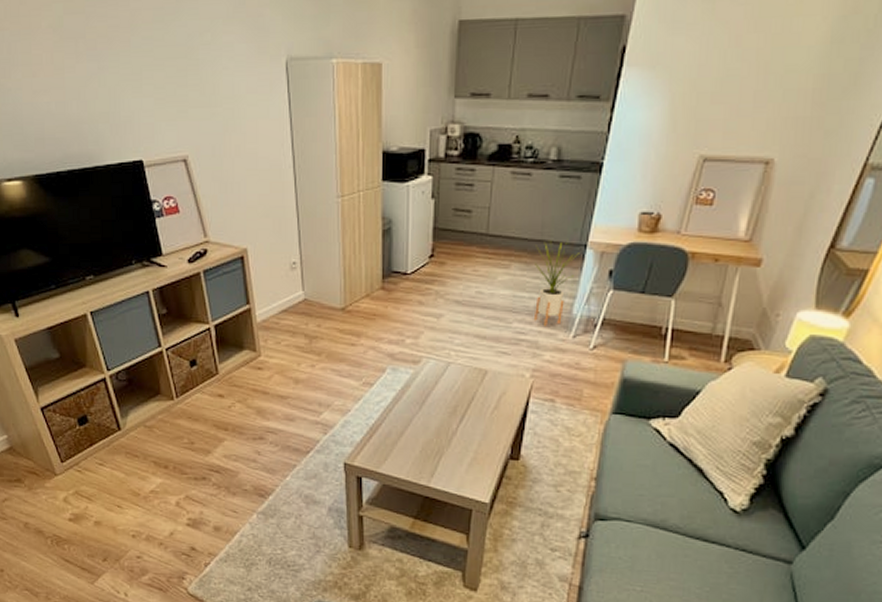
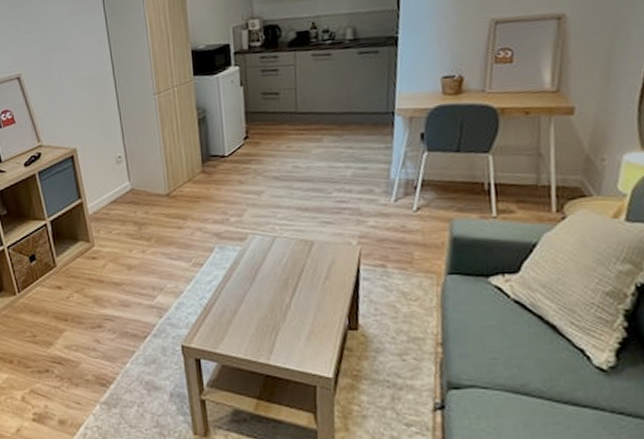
house plant: present [535,240,580,326] -> none [344,109,389,193]

